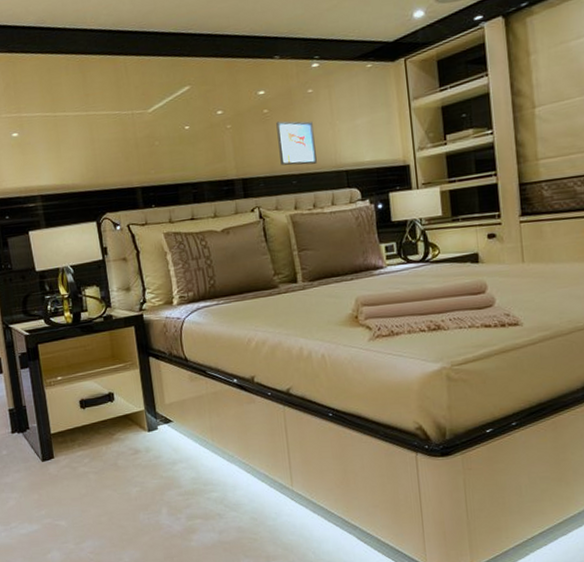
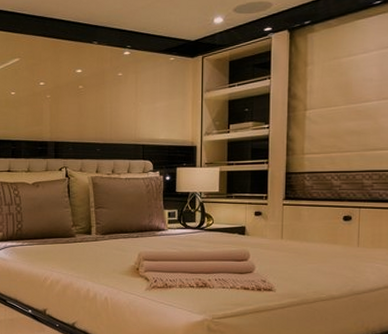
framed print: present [276,121,317,166] -> none [89,97,119,136]

